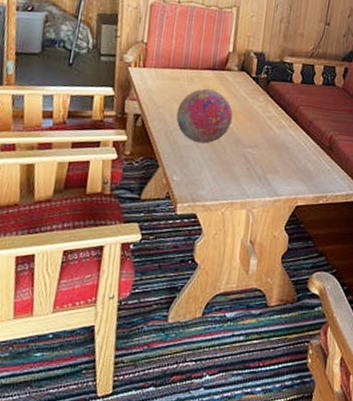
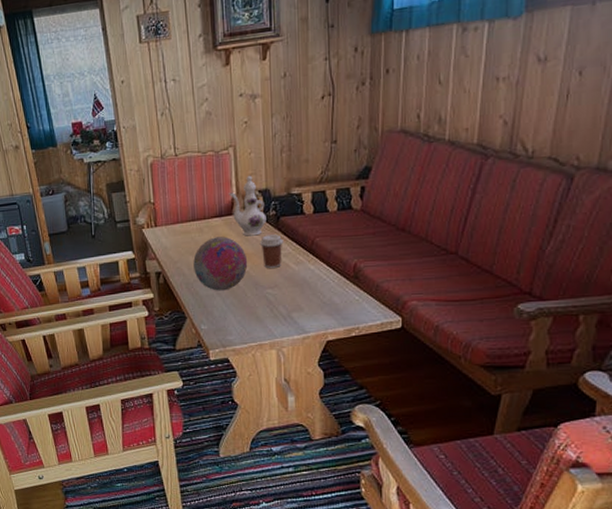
ewer: none [224,36,258,95] -> present [228,175,266,236]
coffee cup: none [247,95,270,129] -> present [259,234,283,269]

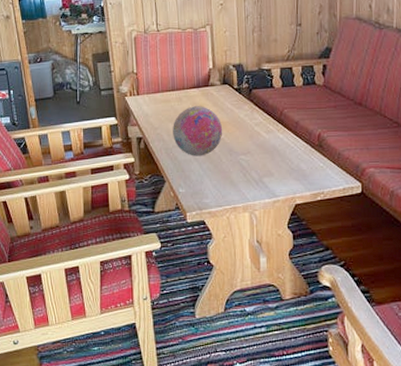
ewer: present [228,175,266,236] -> none [205,51,240,106]
coffee cup: present [259,234,283,269] -> none [233,105,255,137]

